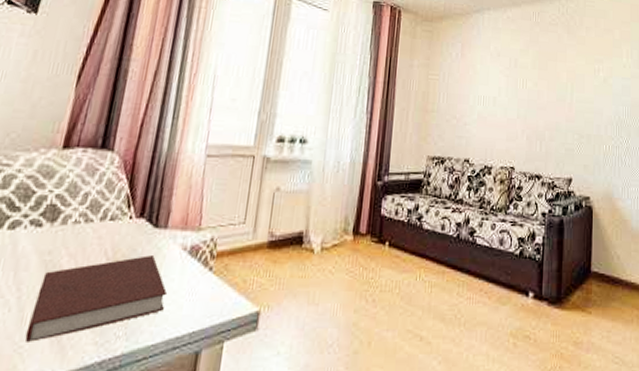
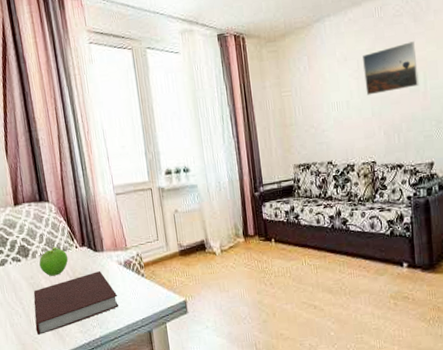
fruit: none [67,211,115,254] -> present [39,246,69,276]
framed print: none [514,51,566,97] -> present [363,41,419,95]

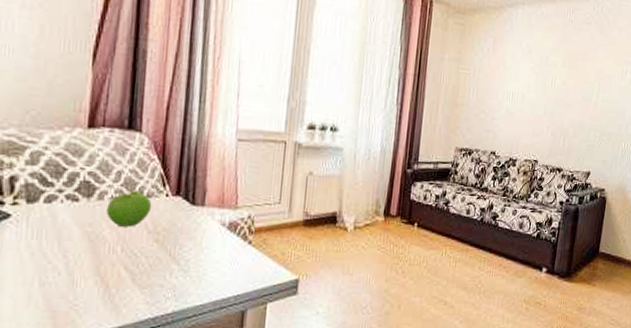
notebook: present [33,271,119,335] -> none [78,229,210,301]
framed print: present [363,41,419,95] -> none [543,51,596,96]

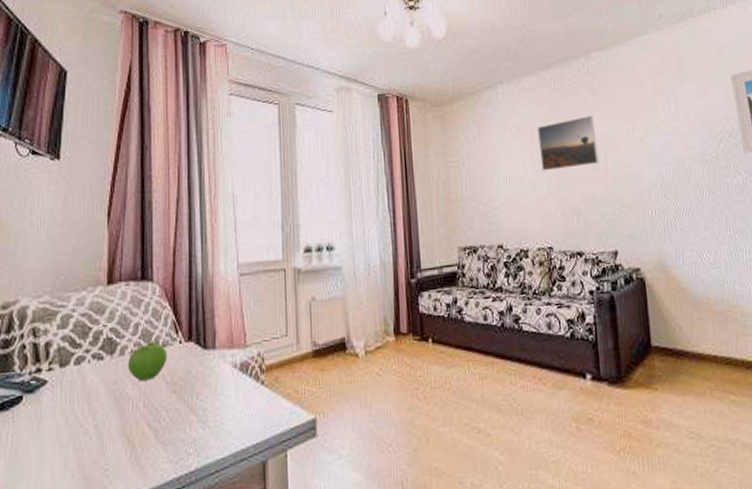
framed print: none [543,51,596,96] -> present [538,116,599,171]

